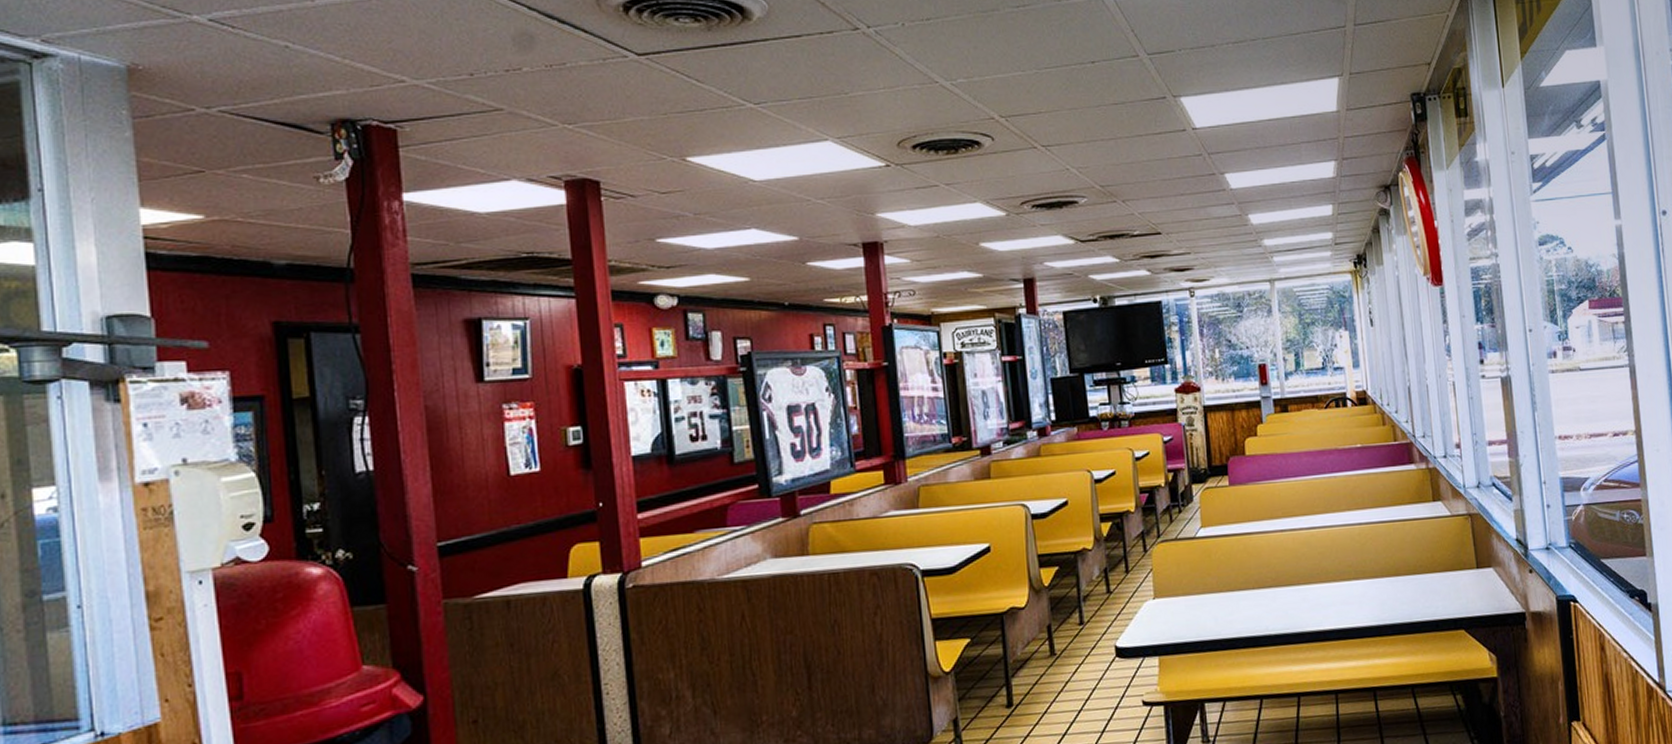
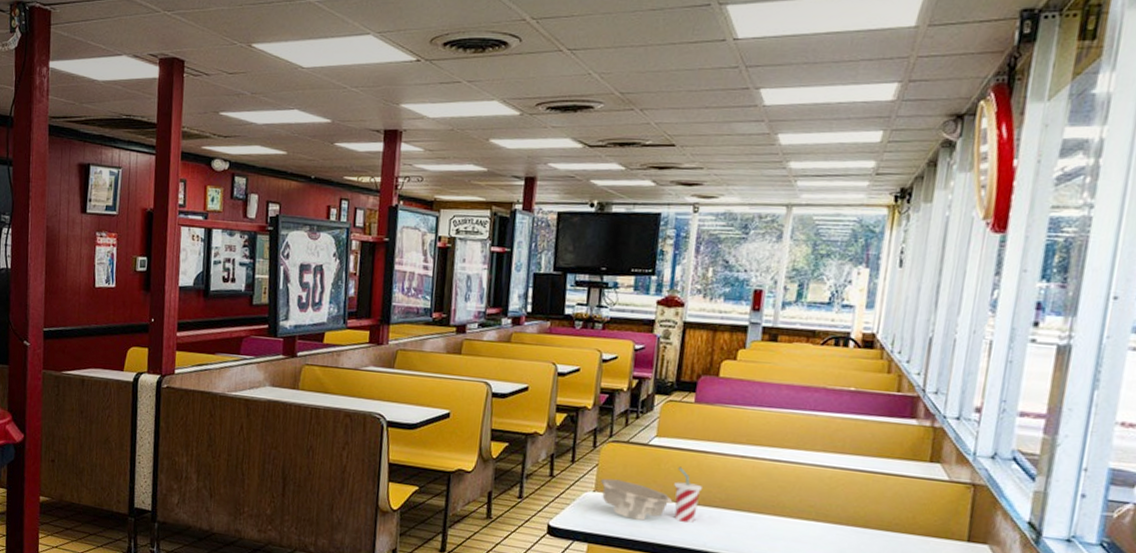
takeout container: none [1157,580,1230,620] -> present [600,478,673,521]
beverage cup: none [1227,553,1254,611] -> present [674,466,702,523]

